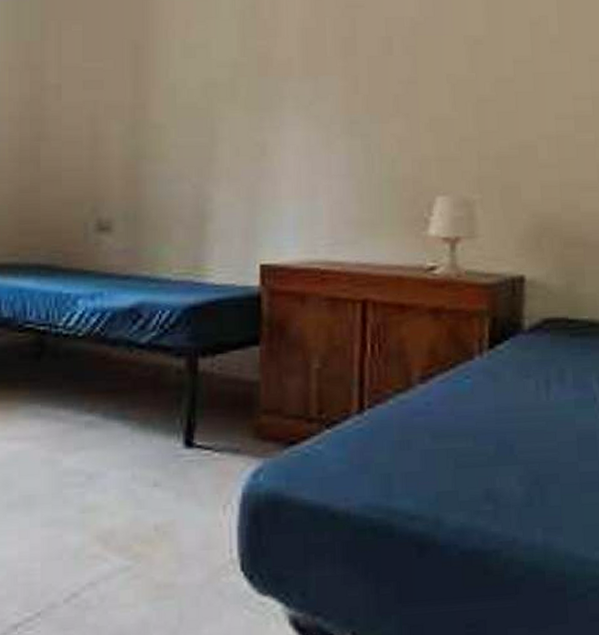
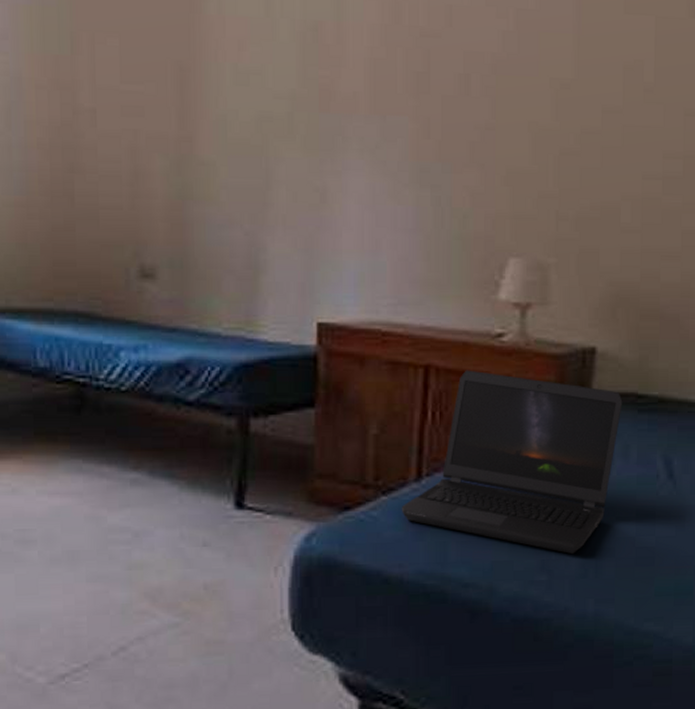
laptop computer: none [345,302,555,483] -> present [401,370,623,555]

